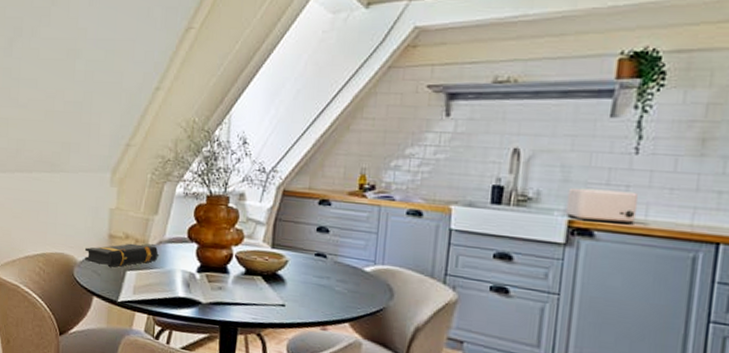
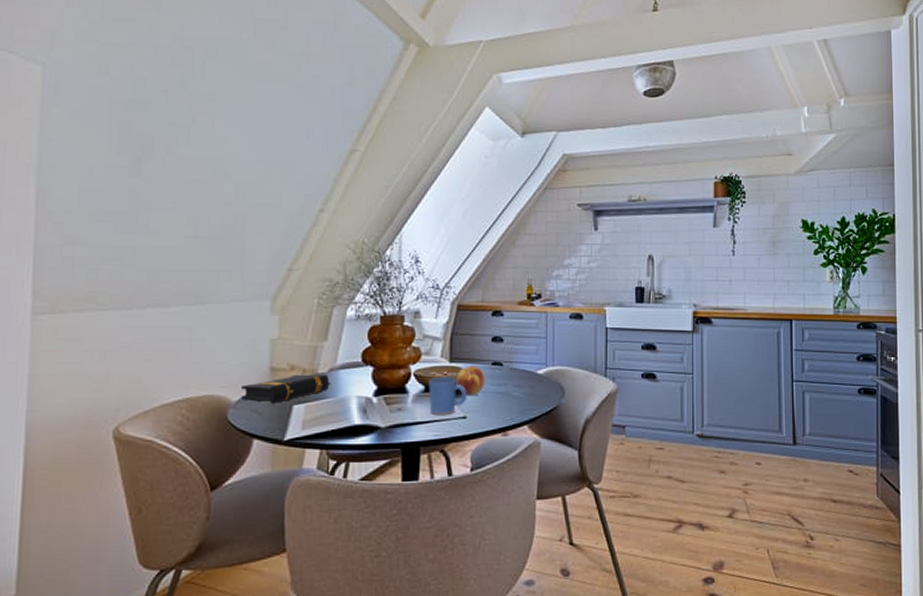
mug: none [249,261,286,301] -> present [428,377,466,416]
fruit: none [277,254,308,285] -> present [456,365,486,396]
toaster: present [565,187,639,225] -> none [690,285,739,312]

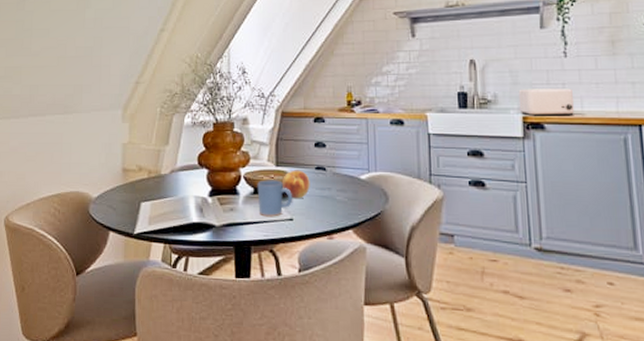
book: present [240,374,332,403] -> none [99,175,173,200]
toaster: none [690,285,739,312] -> present [518,88,575,117]

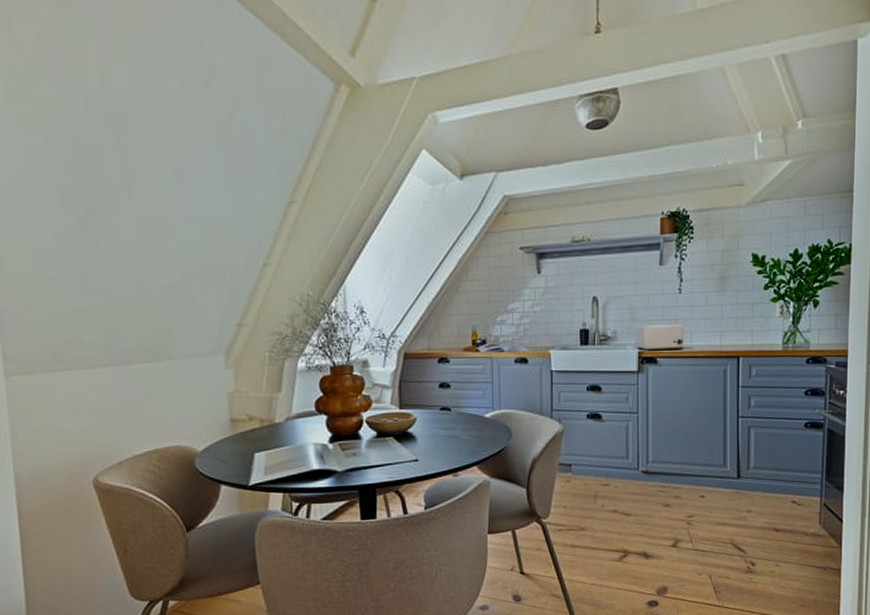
mug: present [257,180,292,217] -> none [380,422,417,460]
fruit: present [283,170,310,199] -> none [407,411,435,440]

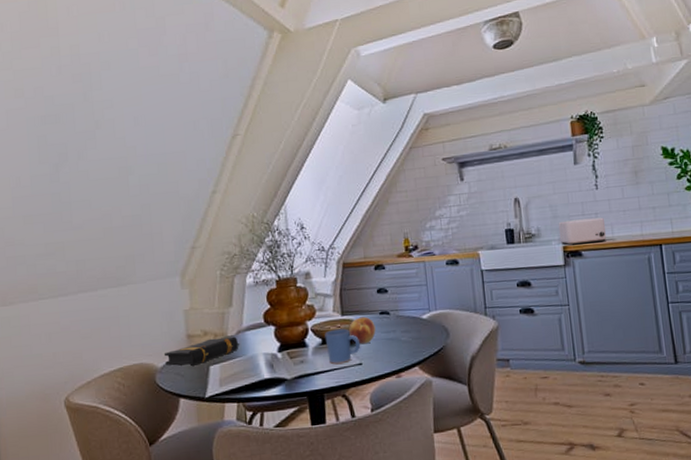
book: none [204,423,289,452] -> present [164,336,240,366]
mug: none [380,422,417,460] -> present [324,328,360,365]
fruit: none [407,411,435,440] -> present [349,316,376,345]

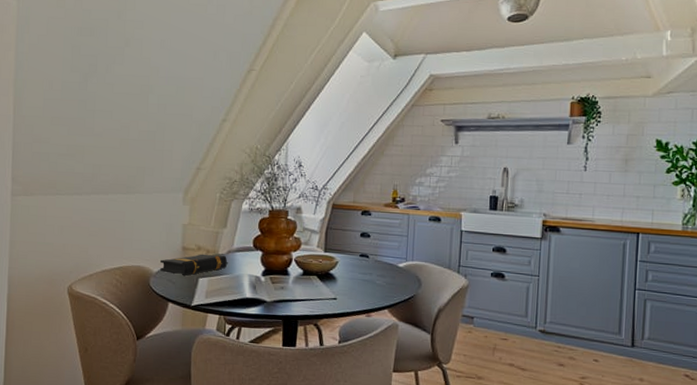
mug: present [324,328,360,365] -> none [306,263,337,296]
fruit: present [349,316,376,345] -> none [329,256,354,282]
toaster: present [558,217,607,246] -> none [541,196,588,222]

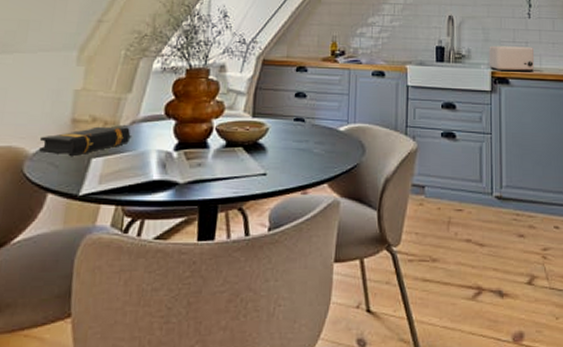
toaster: none [541,196,588,222] -> present [489,45,535,73]

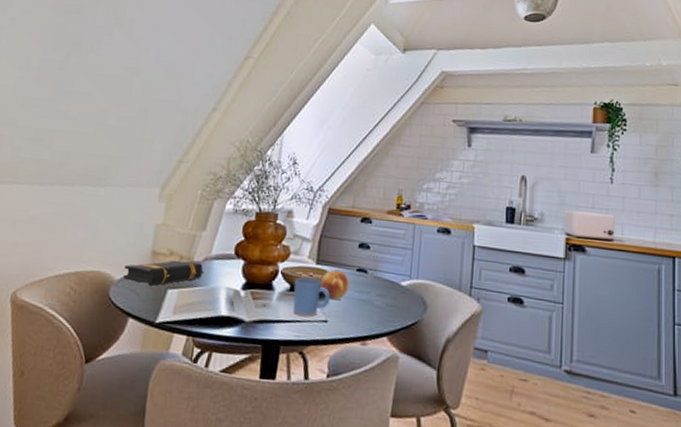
mug: none [229,132,267,172] -> present [293,277,330,317]
fruit: none [258,121,288,152] -> present [321,269,350,301]

